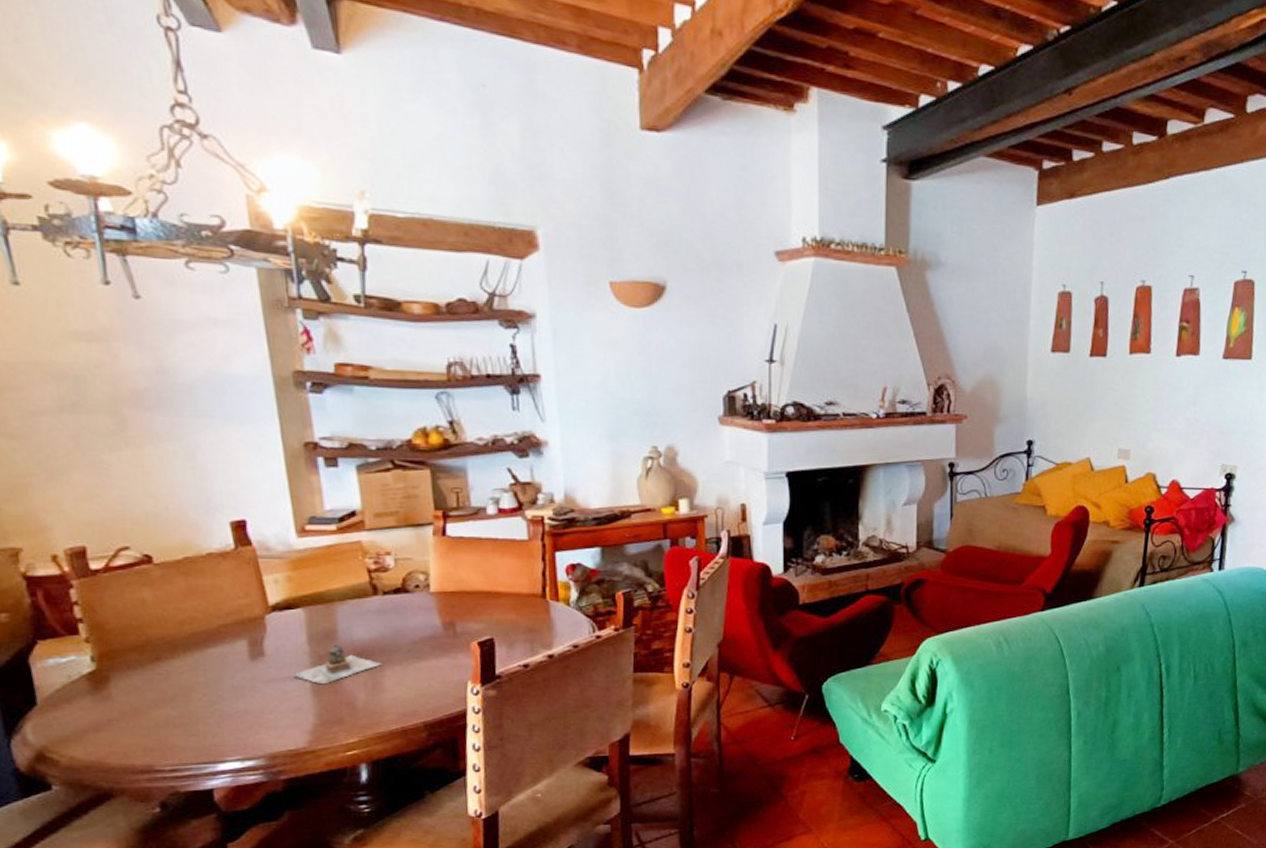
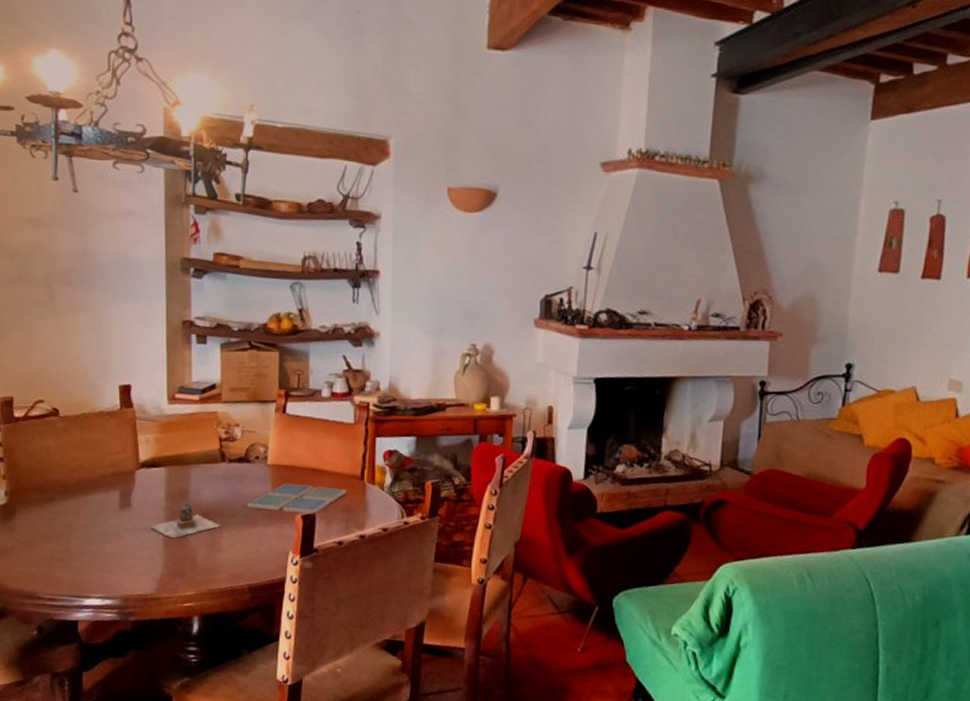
drink coaster: none [411,610,528,640] -> present [247,483,347,515]

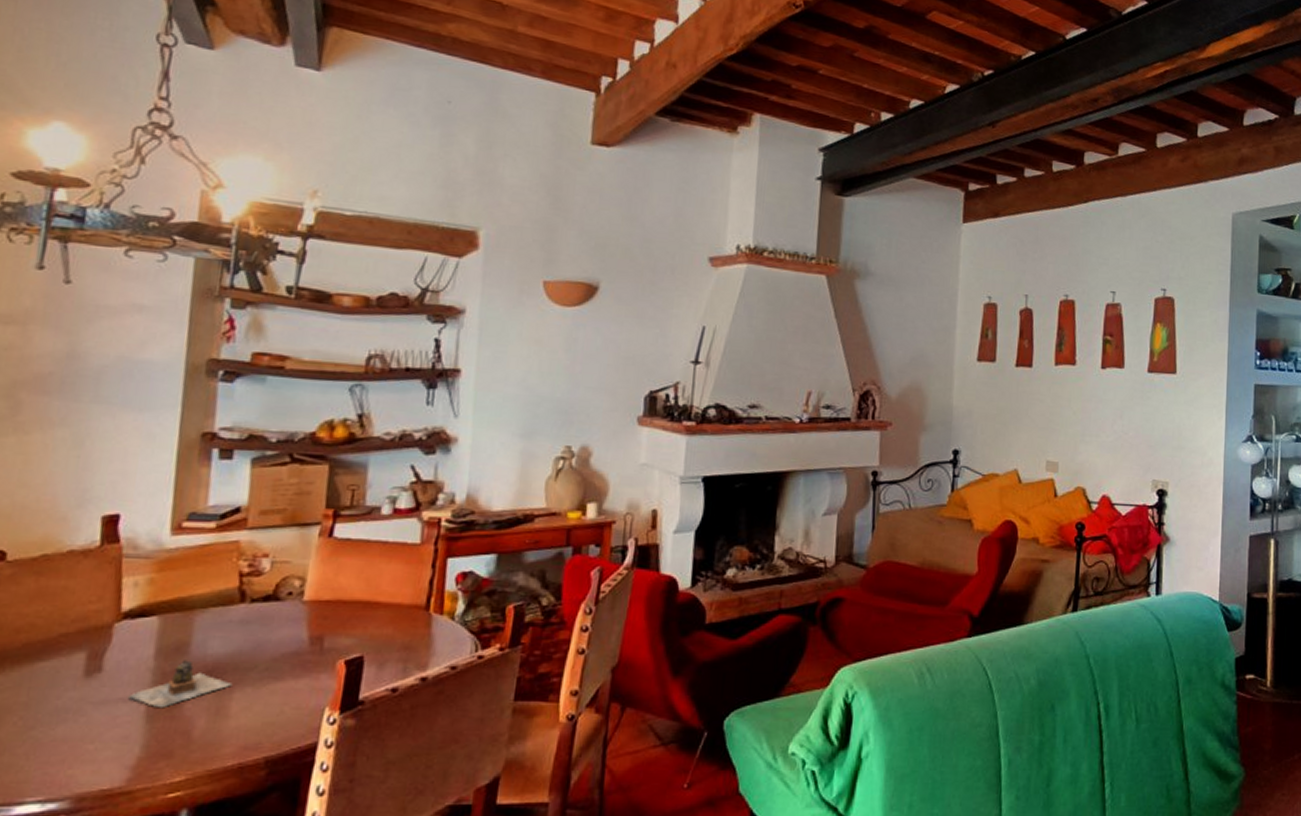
drink coaster: present [247,483,347,515] -> none [272,622,407,658]

